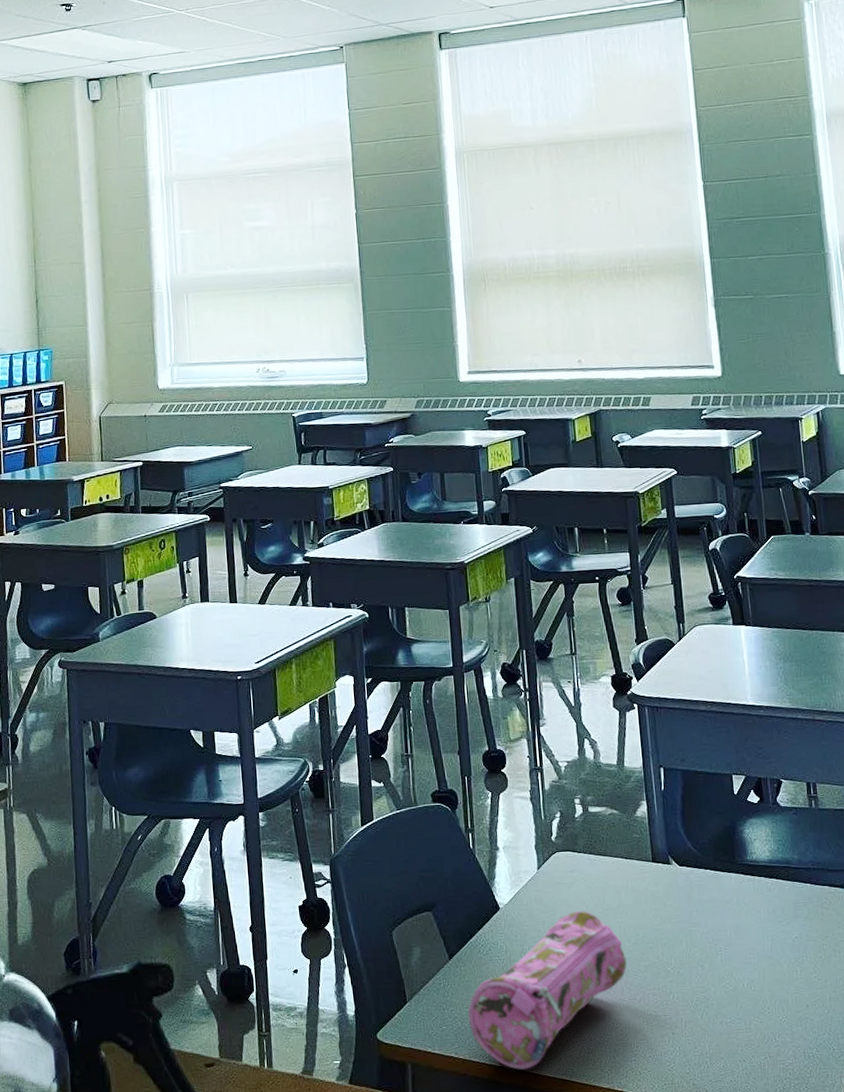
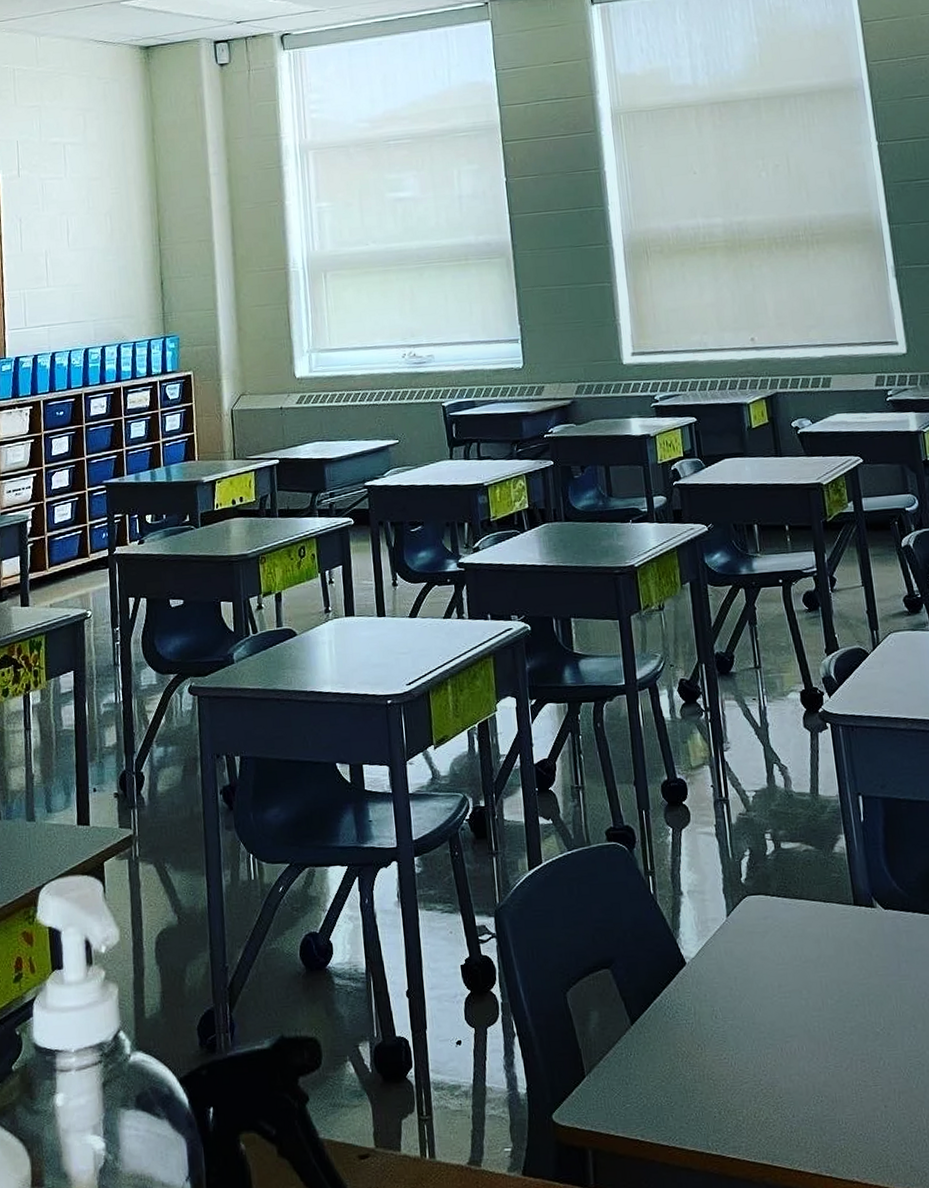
pencil case: present [468,910,627,1071] -> none [654,963,831,1155]

